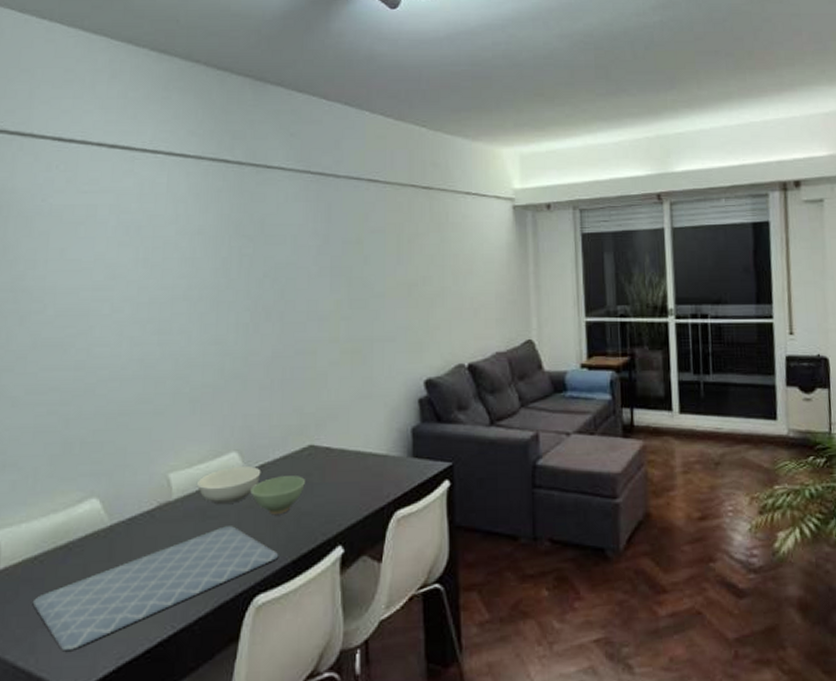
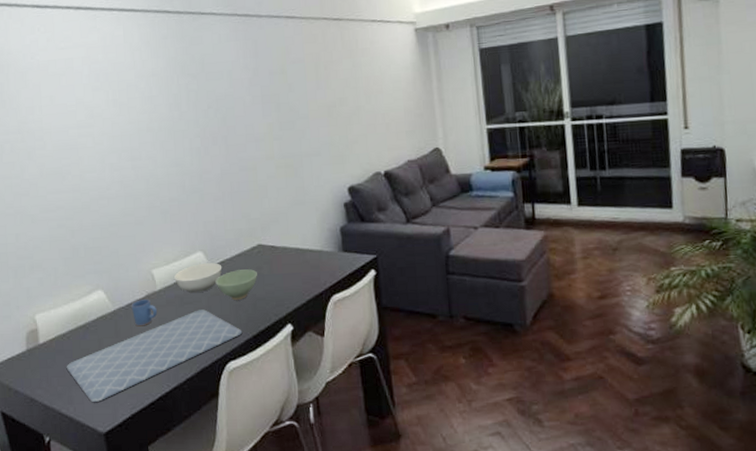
mug: none [134,510,170,547] -> present [131,298,158,327]

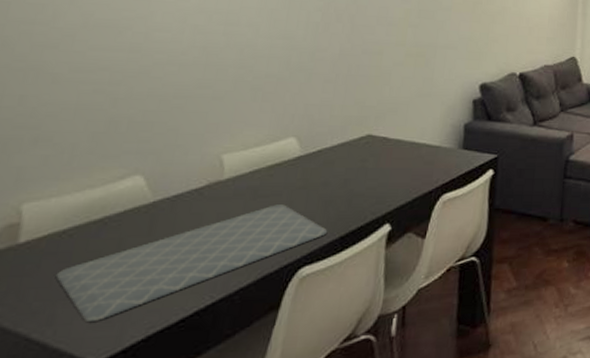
mug: present [131,298,158,327] -> none [180,188,219,223]
bowl: present [174,263,222,294] -> none [251,151,318,185]
bowl: present [215,269,257,301] -> none [305,161,360,196]

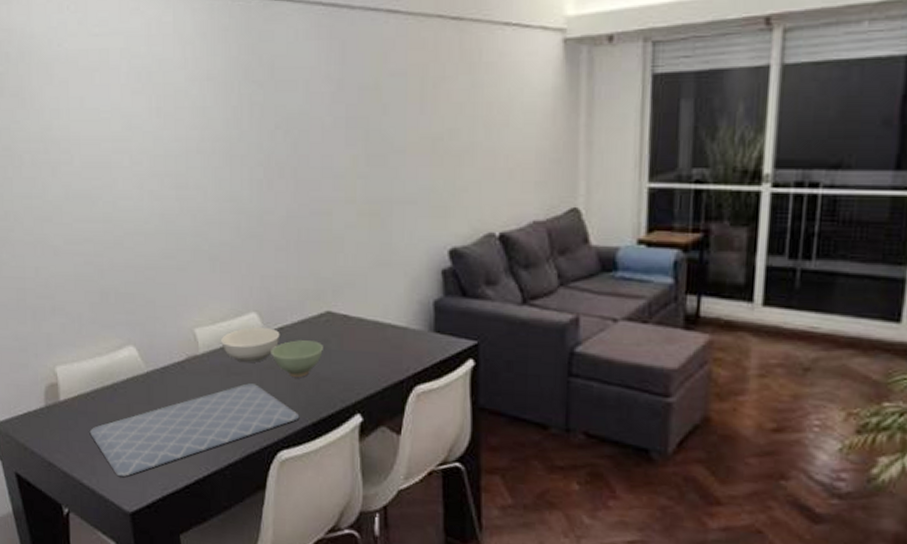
bowl: none [251,151,318,185] -> present [221,327,280,363]
bowl: none [305,161,360,196] -> present [271,340,323,378]

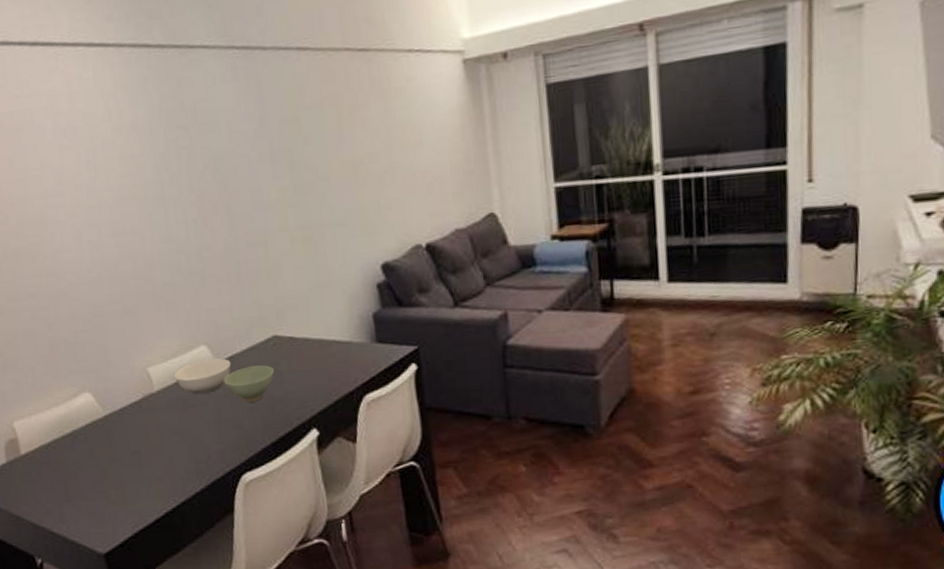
placemat: present [89,383,300,477] -> none [54,413,259,521]

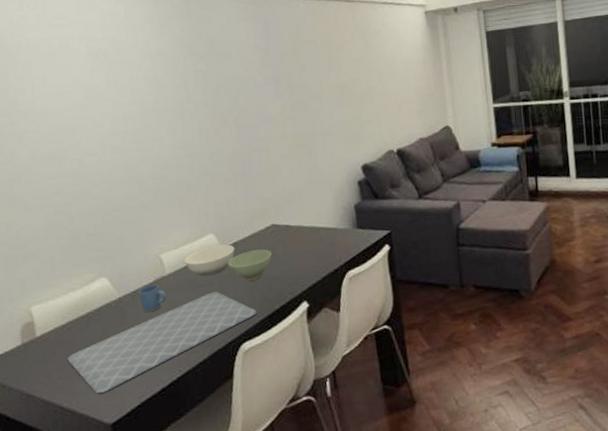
placemat: none [54,413,259,521] -> present [67,292,257,394]
mug: none [125,401,157,434] -> present [138,284,167,313]

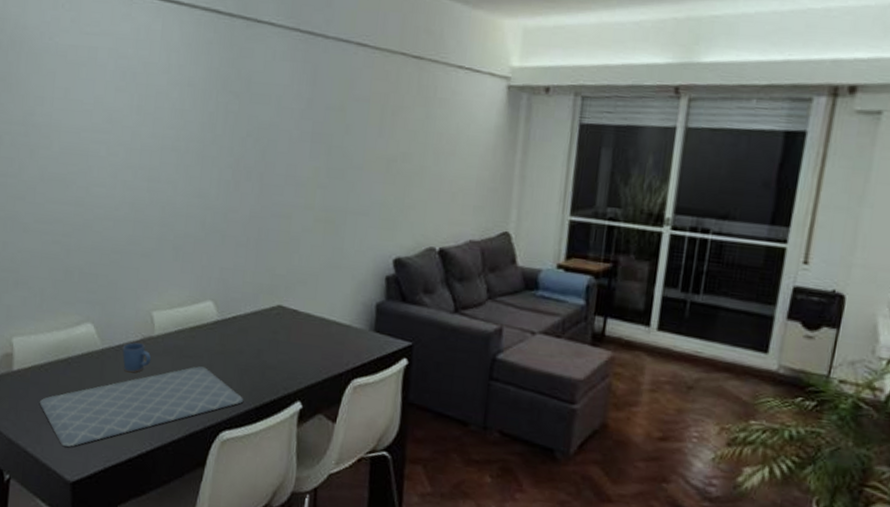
bowl: present [184,244,235,276] -> none [176,314,233,348]
bowl: present [228,249,272,281] -> none [222,329,272,364]

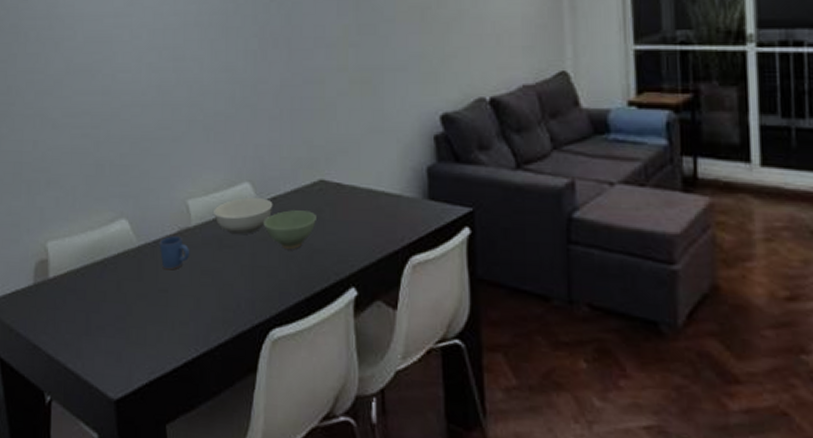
placemat: present [39,366,244,448] -> none [77,256,293,361]
bowl: none [176,314,233,348] -> present [214,198,273,235]
bowl: none [222,329,272,364] -> present [263,210,316,250]

